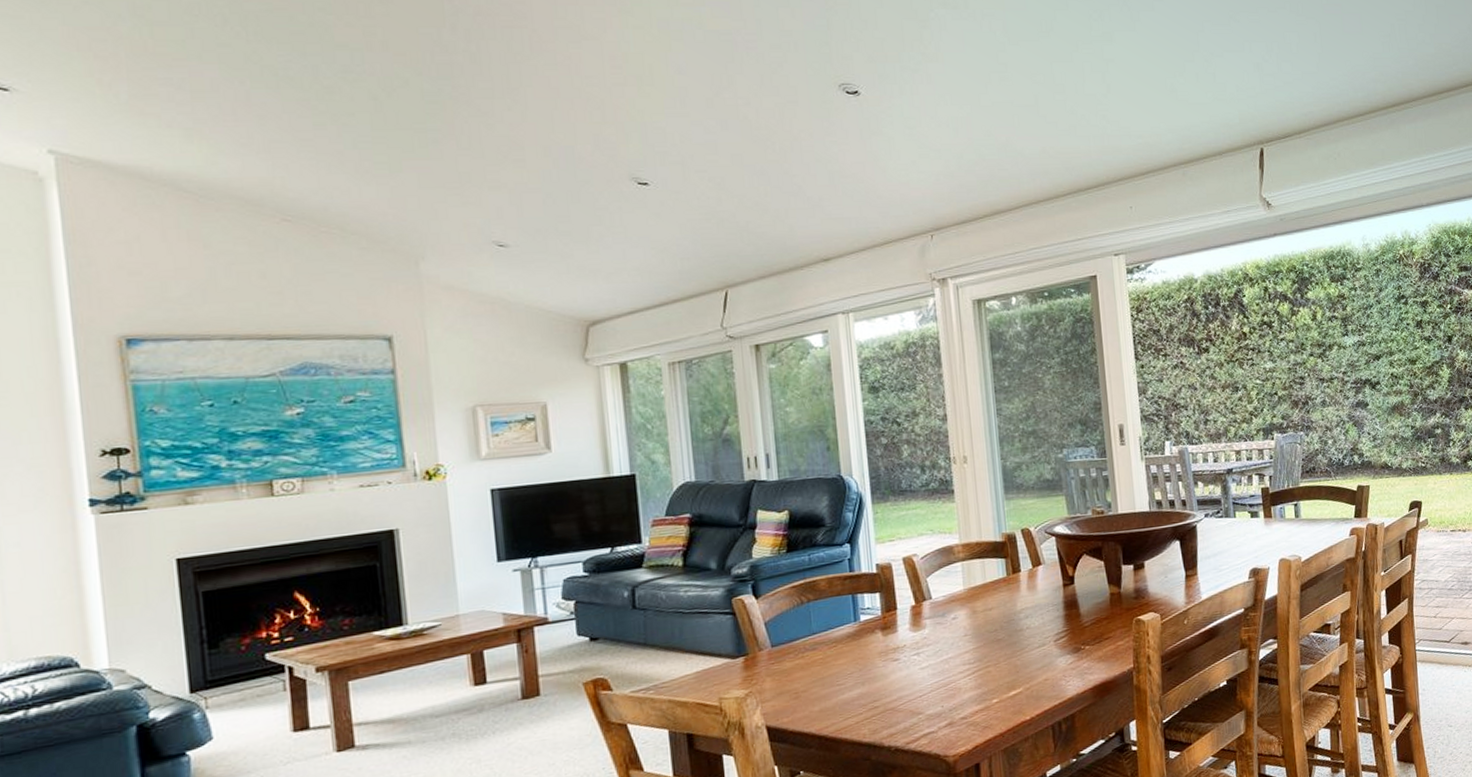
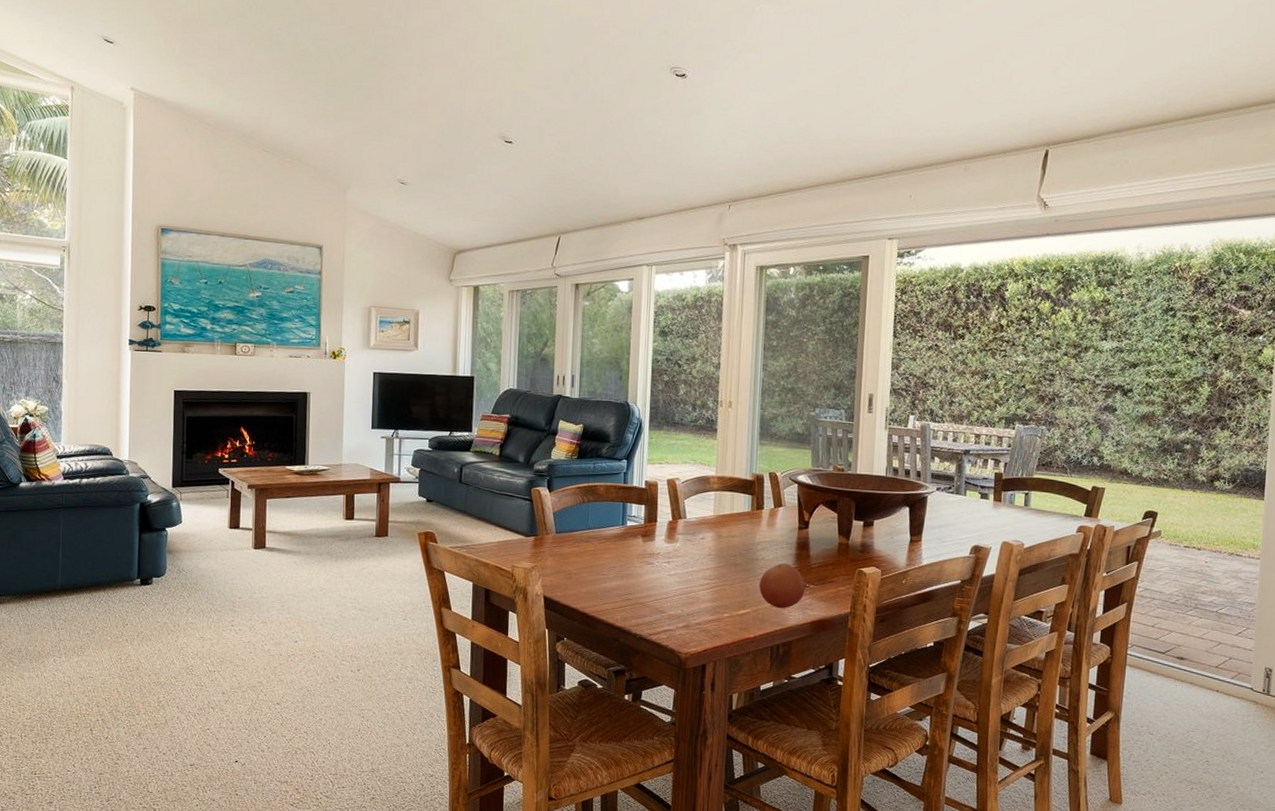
fruit: none [1027,628,1081,681] -> present [758,563,806,609]

